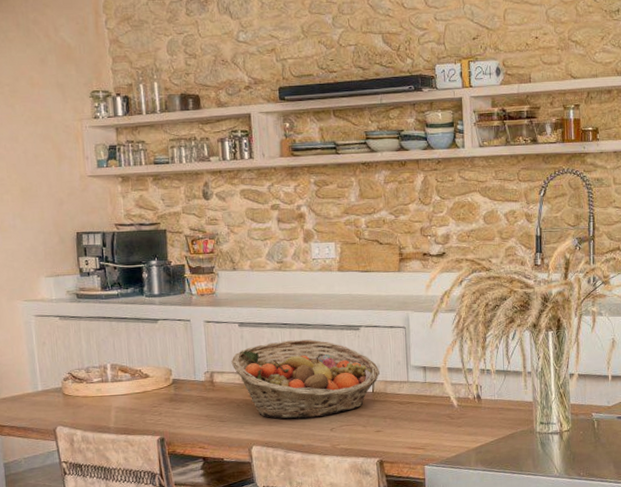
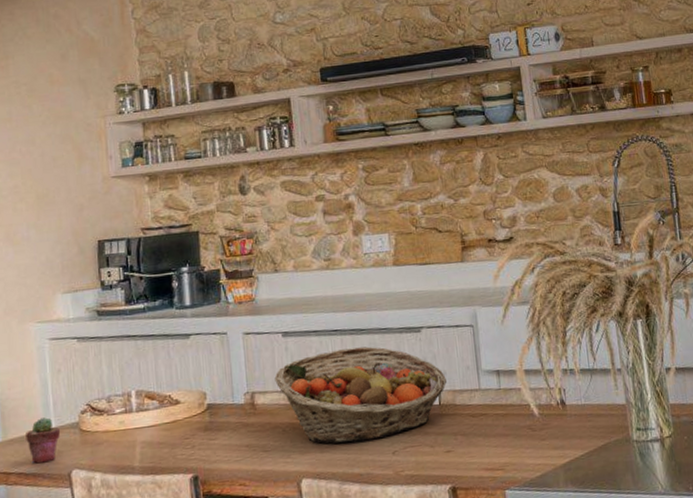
potted succulent: none [16,382,47,420] -> present [26,418,61,464]

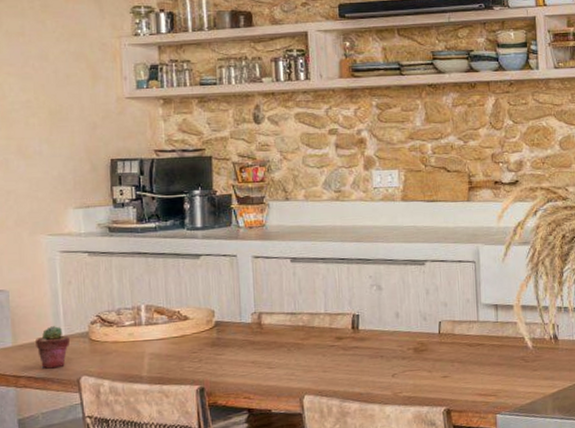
fruit basket: present [274,346,447,444] -> none [282,276,447,365]

